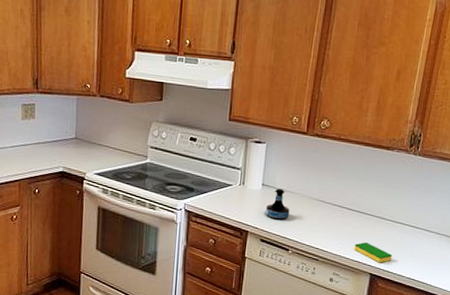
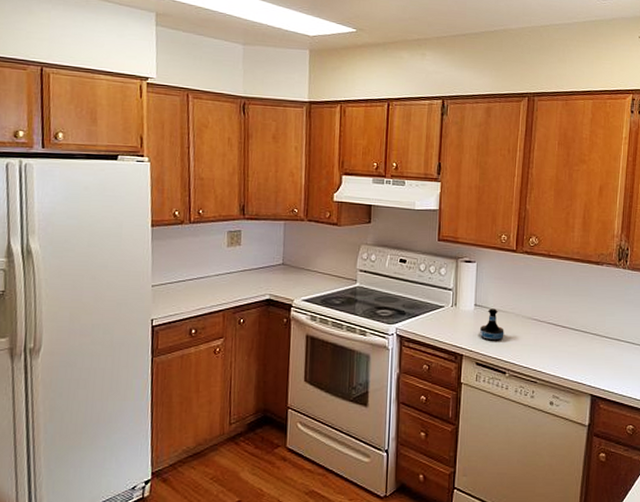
dish sponge: present [354,242,392,263] -> none [572,361,611,383]

